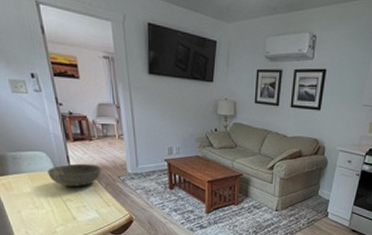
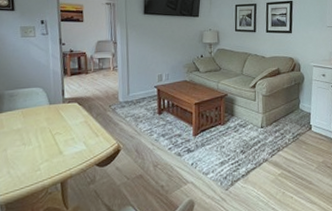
bowl: present [48,164,101,186] -> none [41,96,94,120]

